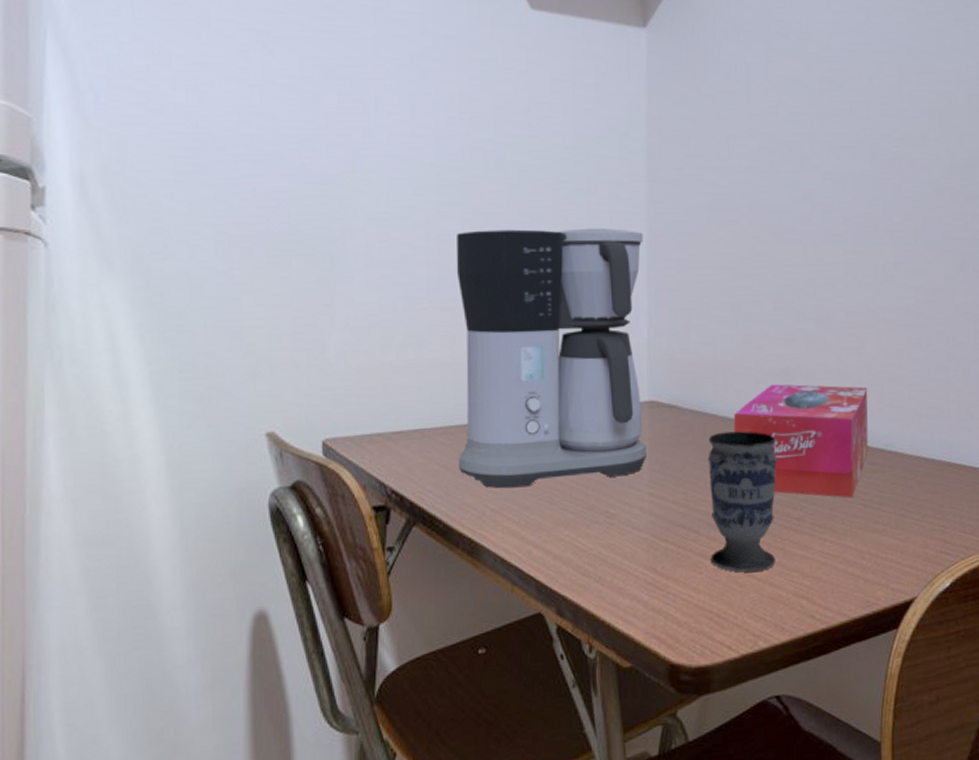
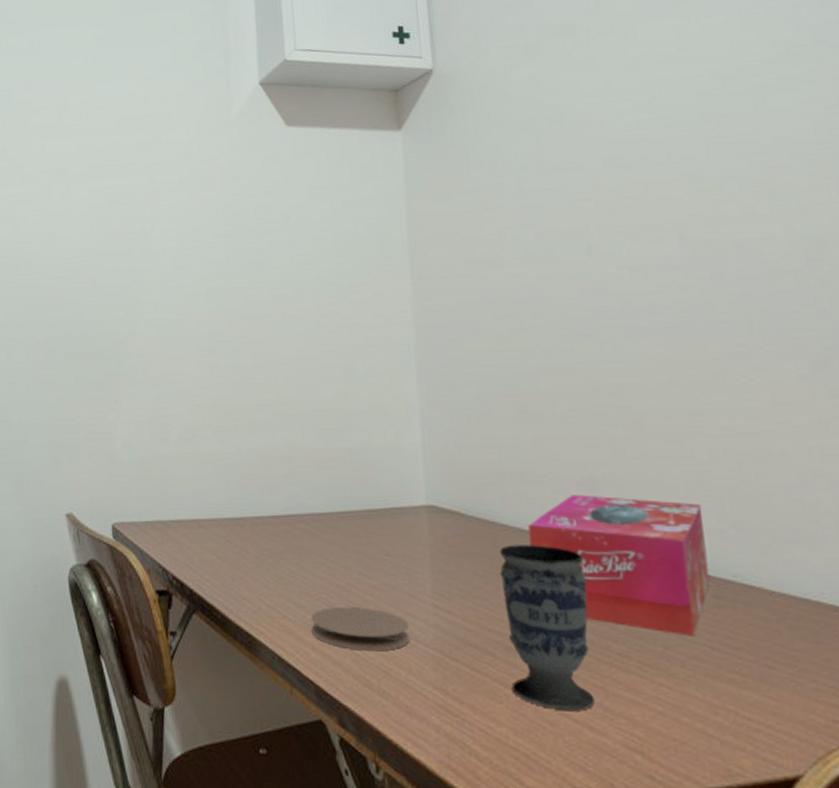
coffee maker: present [456,228,648,488] -> none [225,326,429,586]
coaster: none [534,502,626,543] -> present [310,606,410,652]

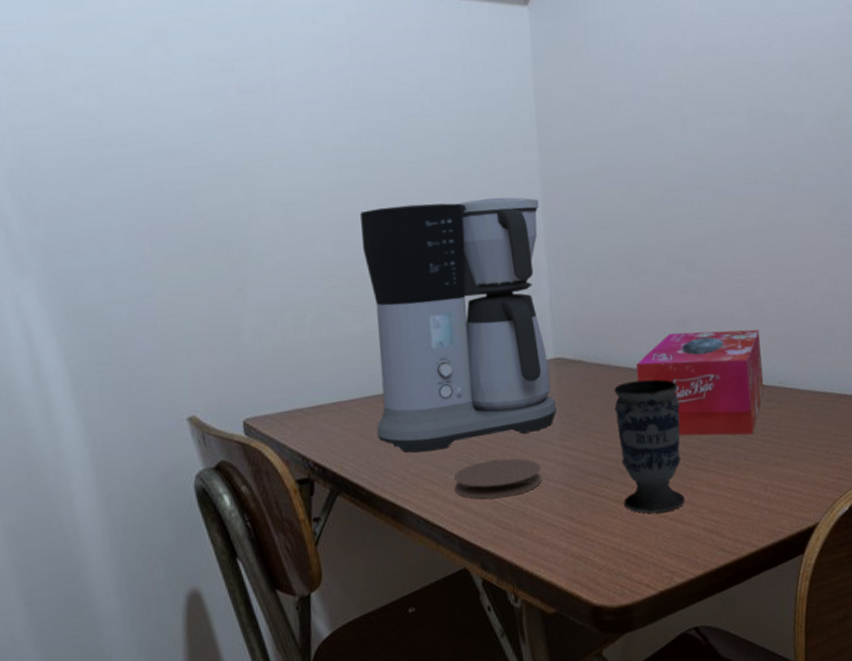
coffee maker: none [225,326,429,586] -> present [360,197,557,453]

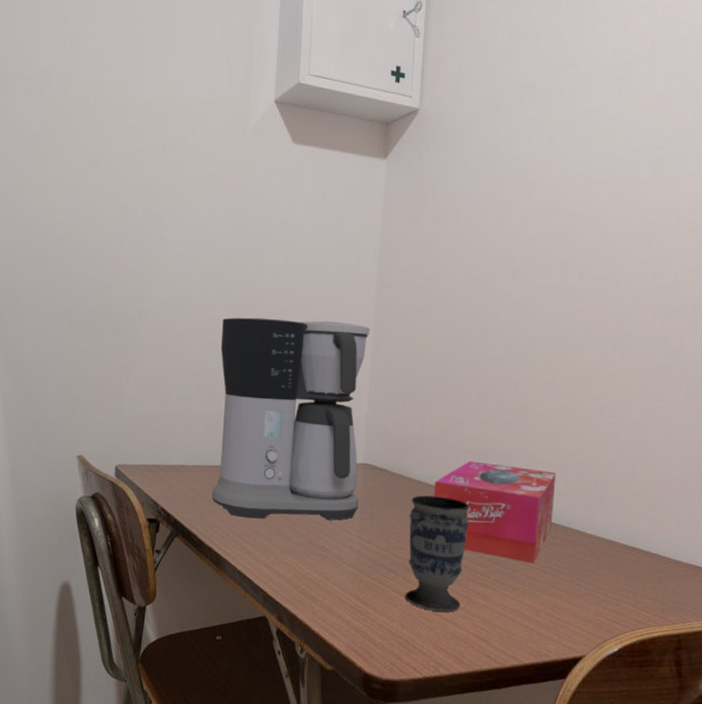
coaster: present [453,458,542,499] -> none [265,535,338,569]

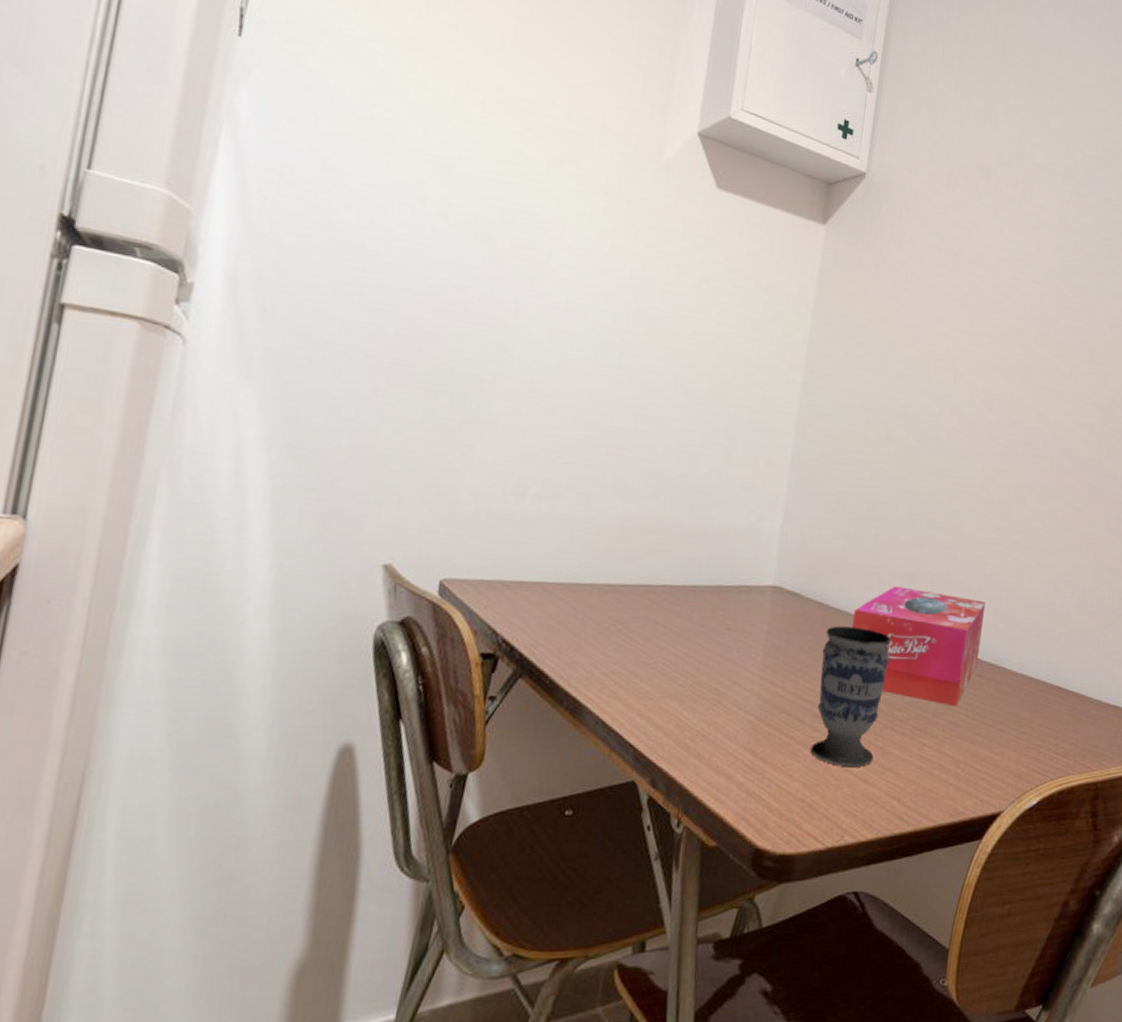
coffee maker: present [211,317,370,520] -> none [574,393,793,656]

